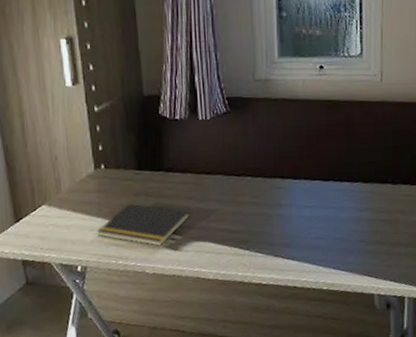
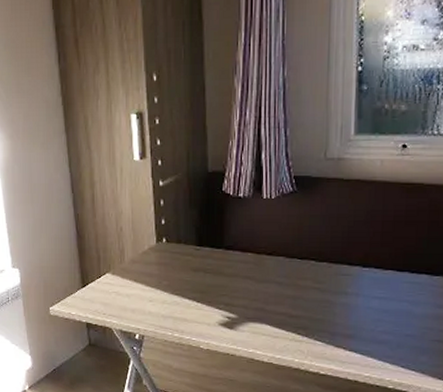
notepad: present [97,203,190,246] -> none [156,278,248,323]

